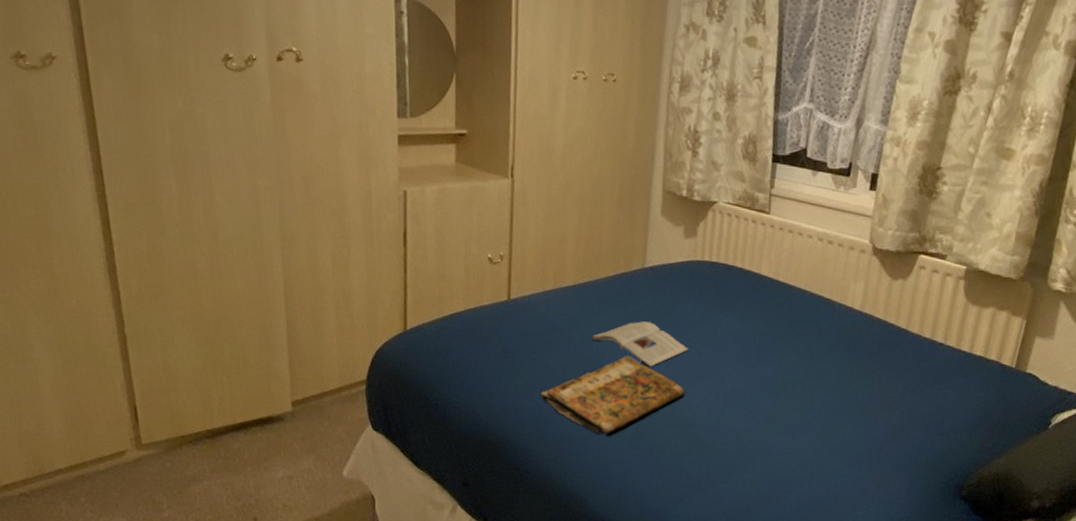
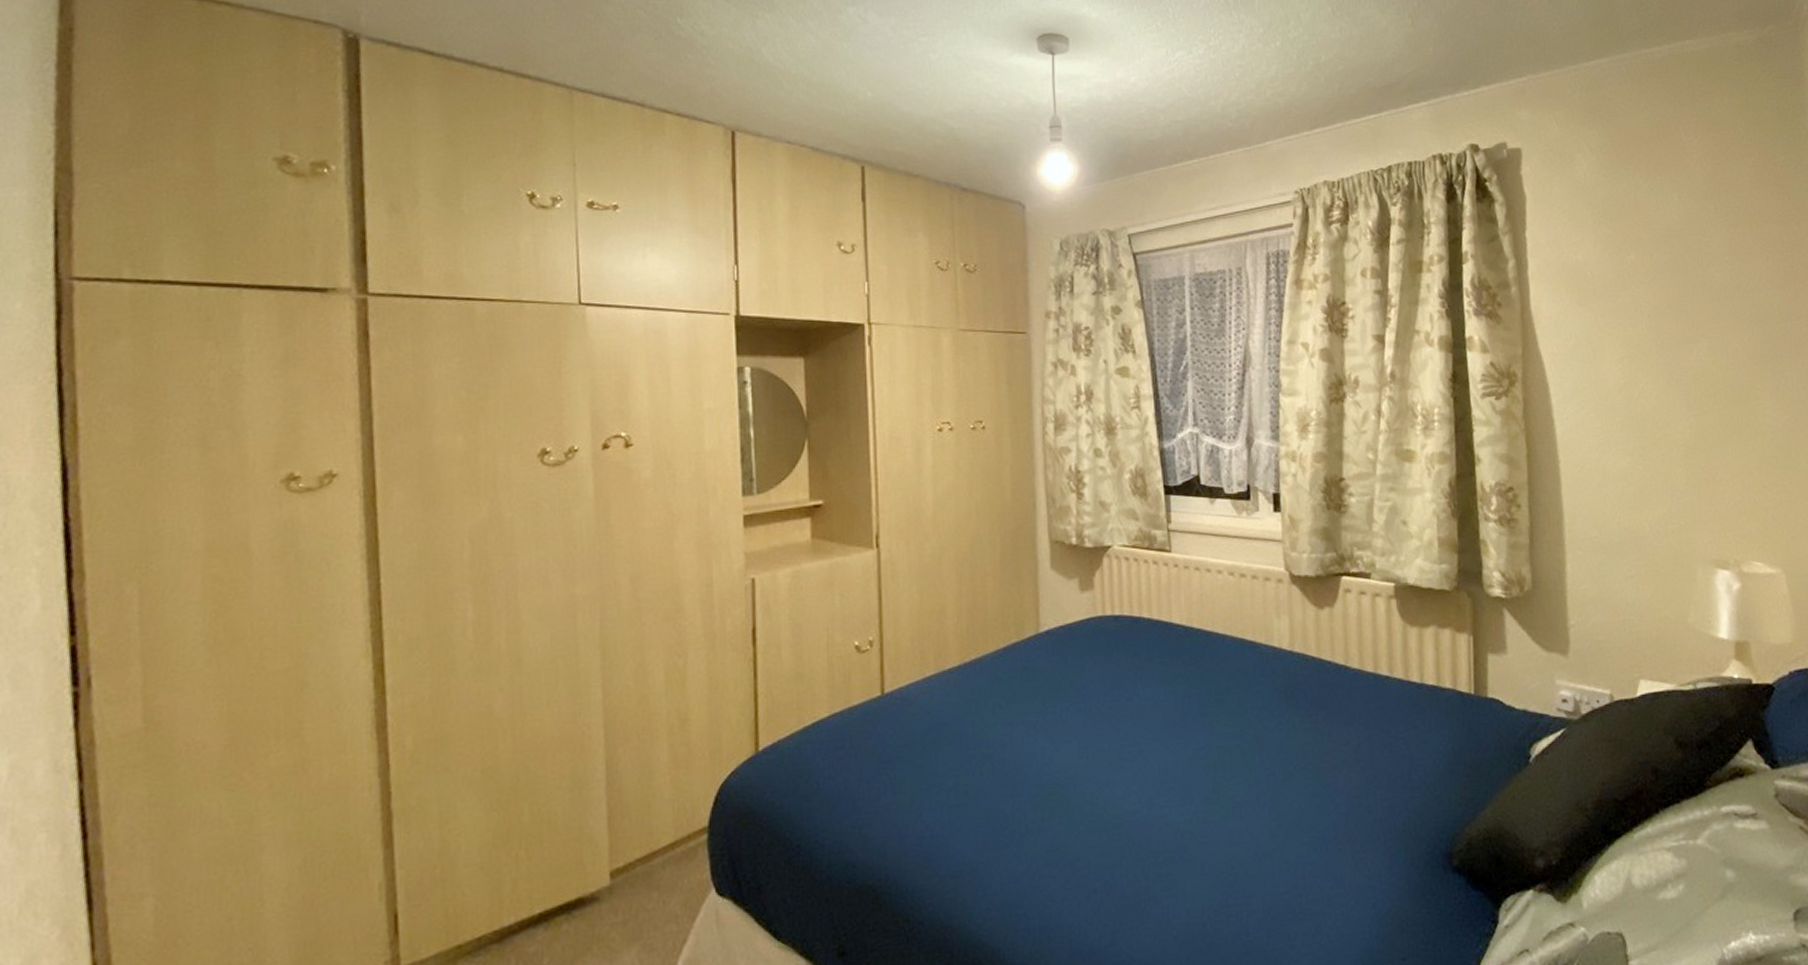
book: present [540,355,685,437] -> none [929,745,1106,857]
magazine: present [592,321,689,367] -> none [986,698,1103,756]

